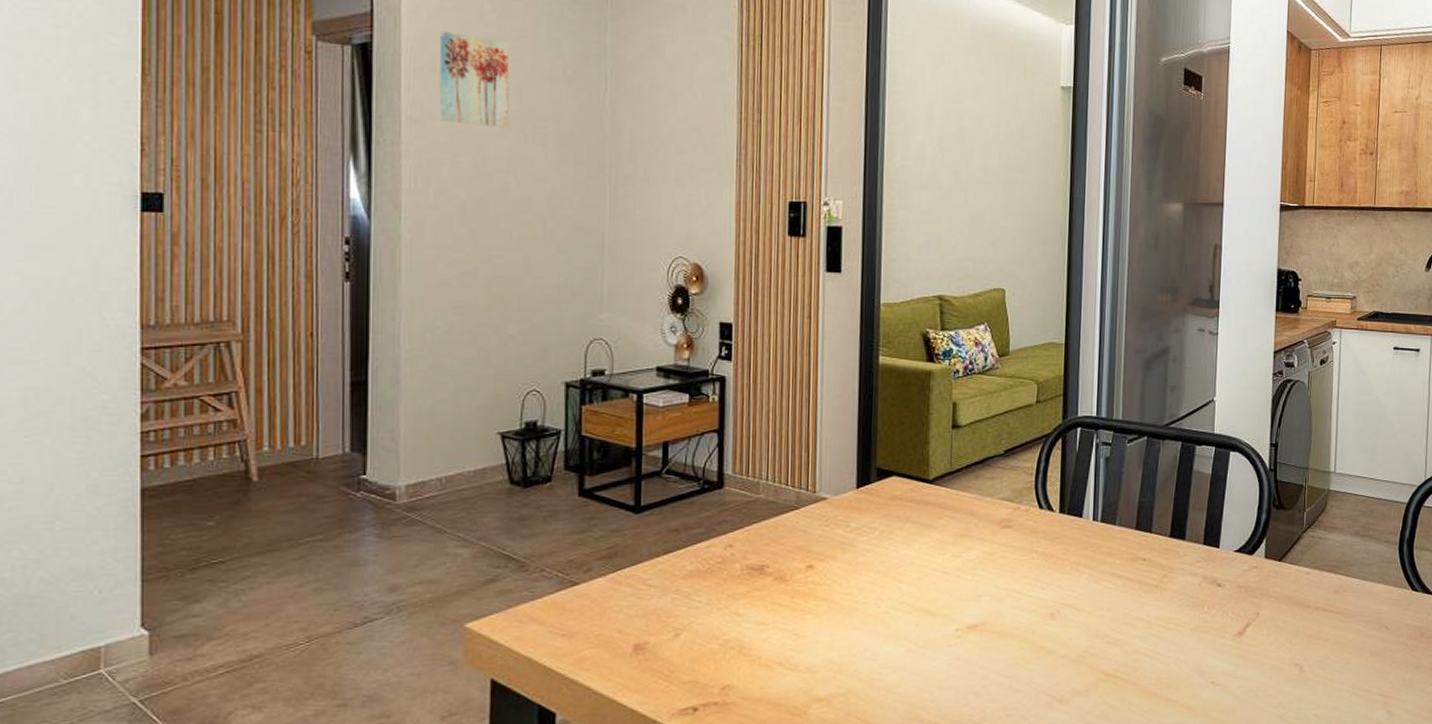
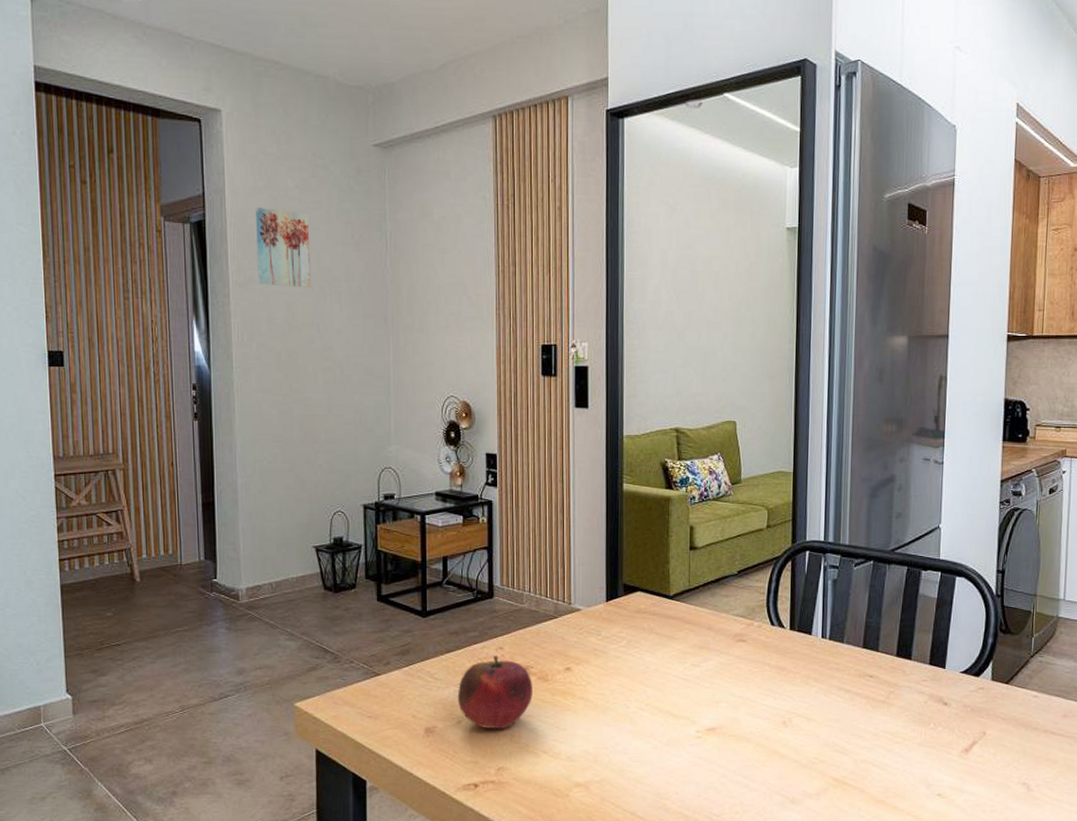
fruit: none [675,555,768,641] -> present [457,655,533,729]

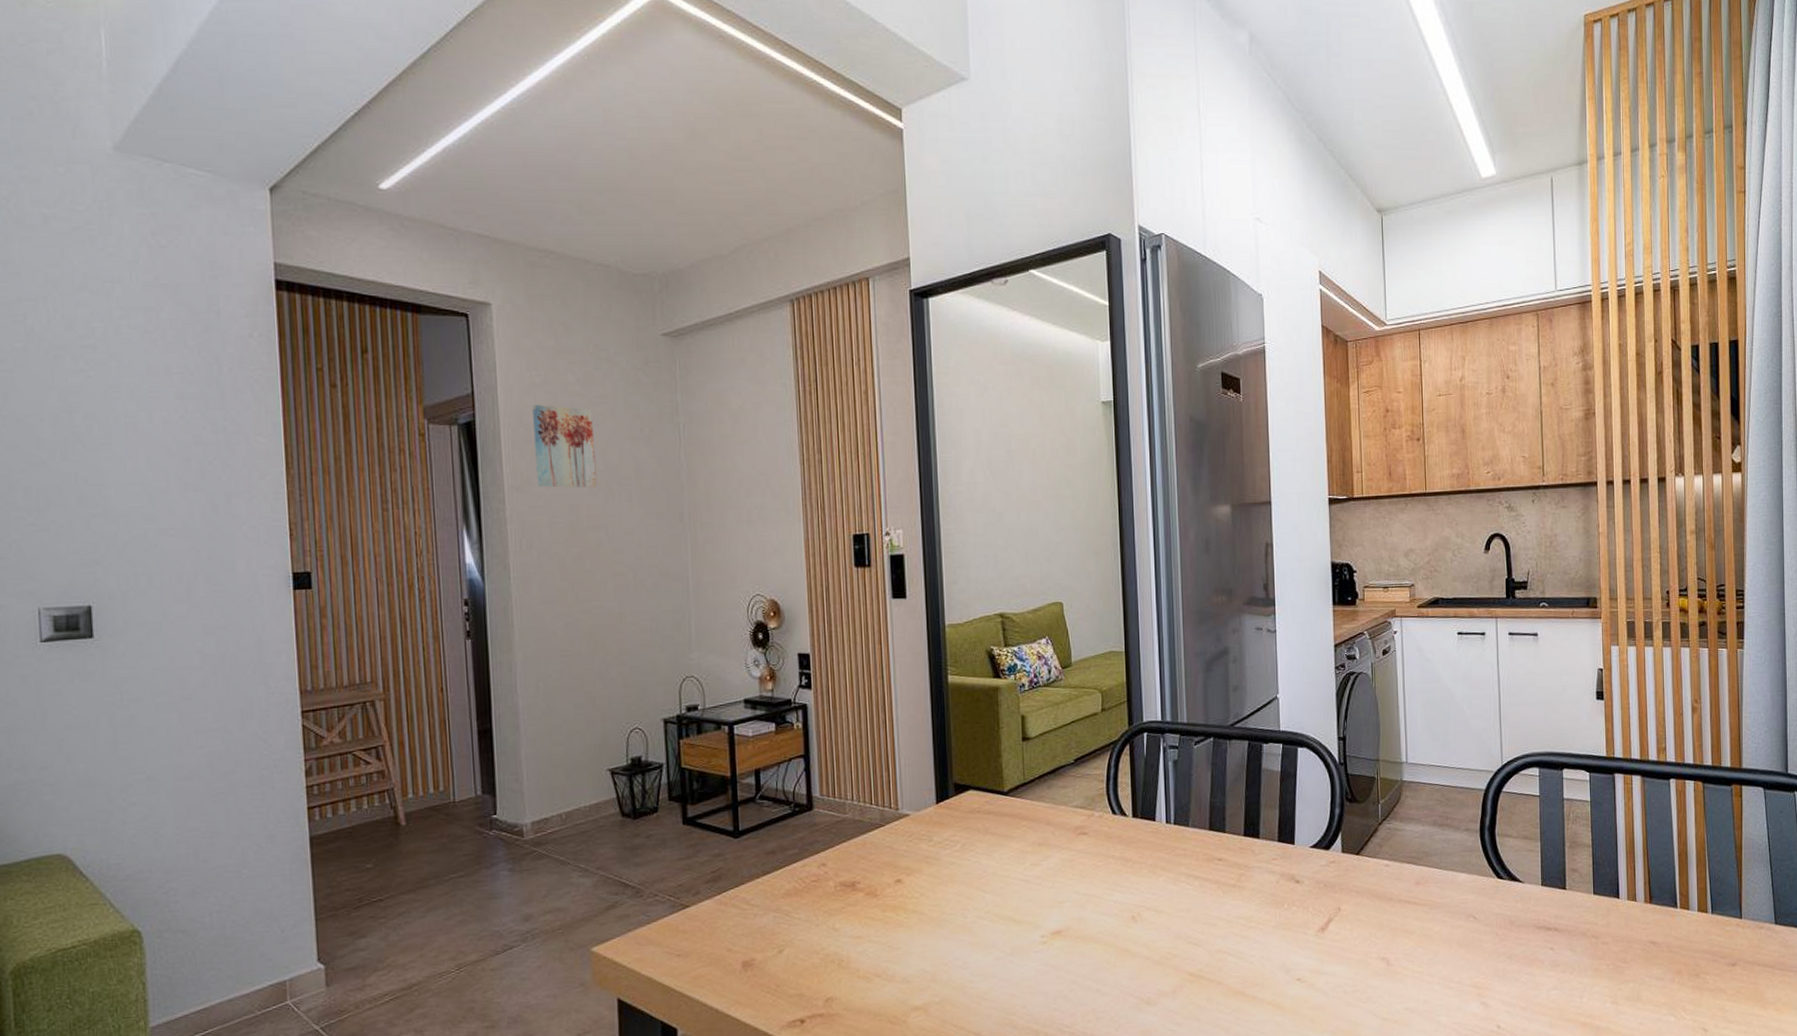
fruit: present [457,655,533,729] -> none [777,873,861,956]

